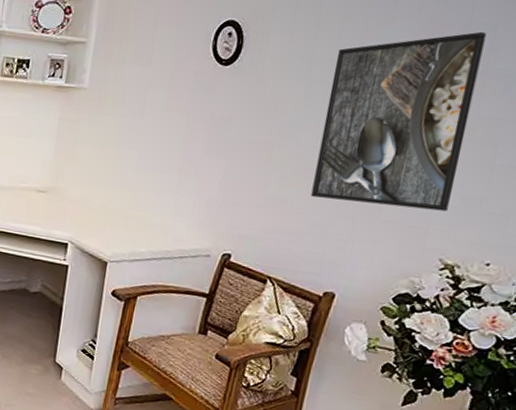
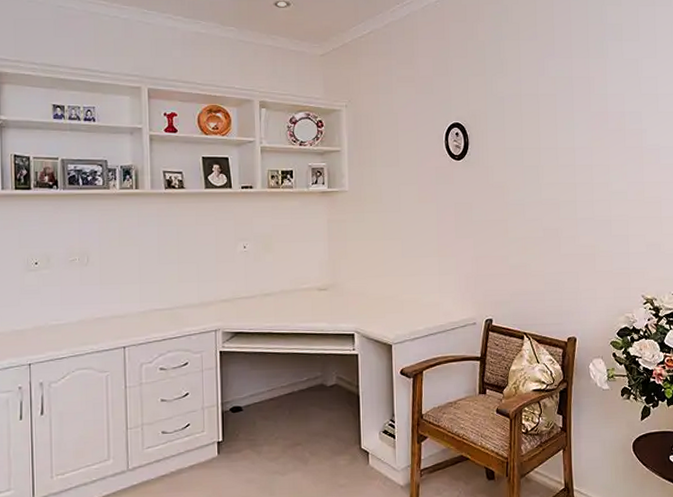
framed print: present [311,31,486,212] -> none [539,118,639,260]

